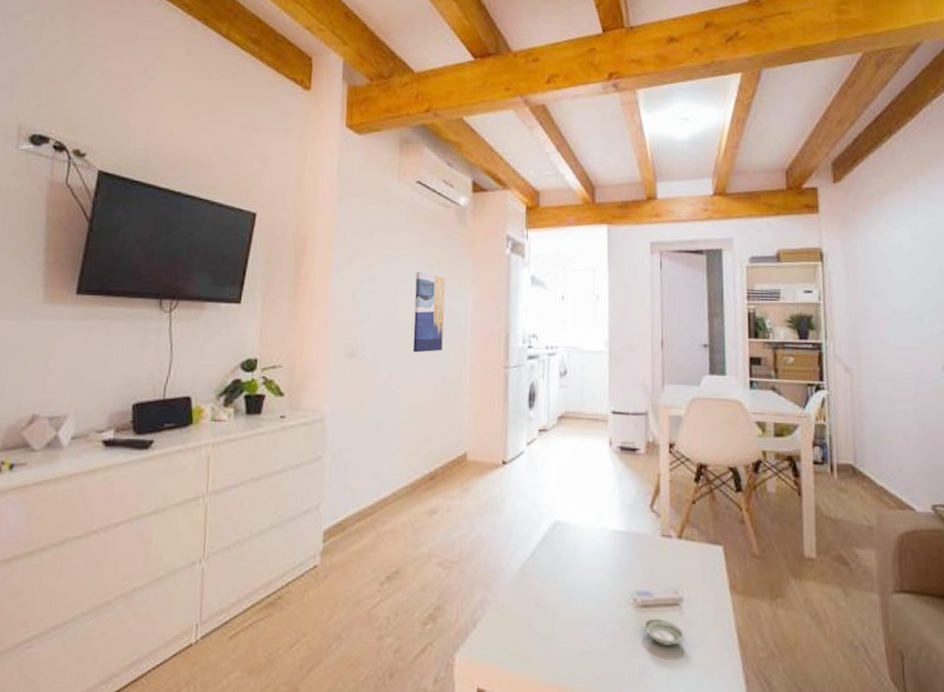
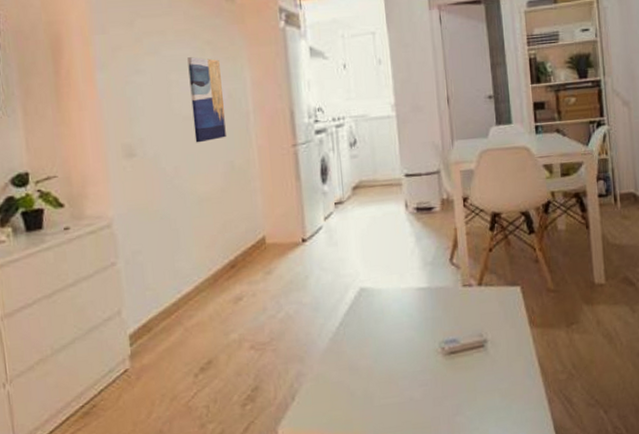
saucer: present [643,618,685,646] -> none [452,361,492,385]

